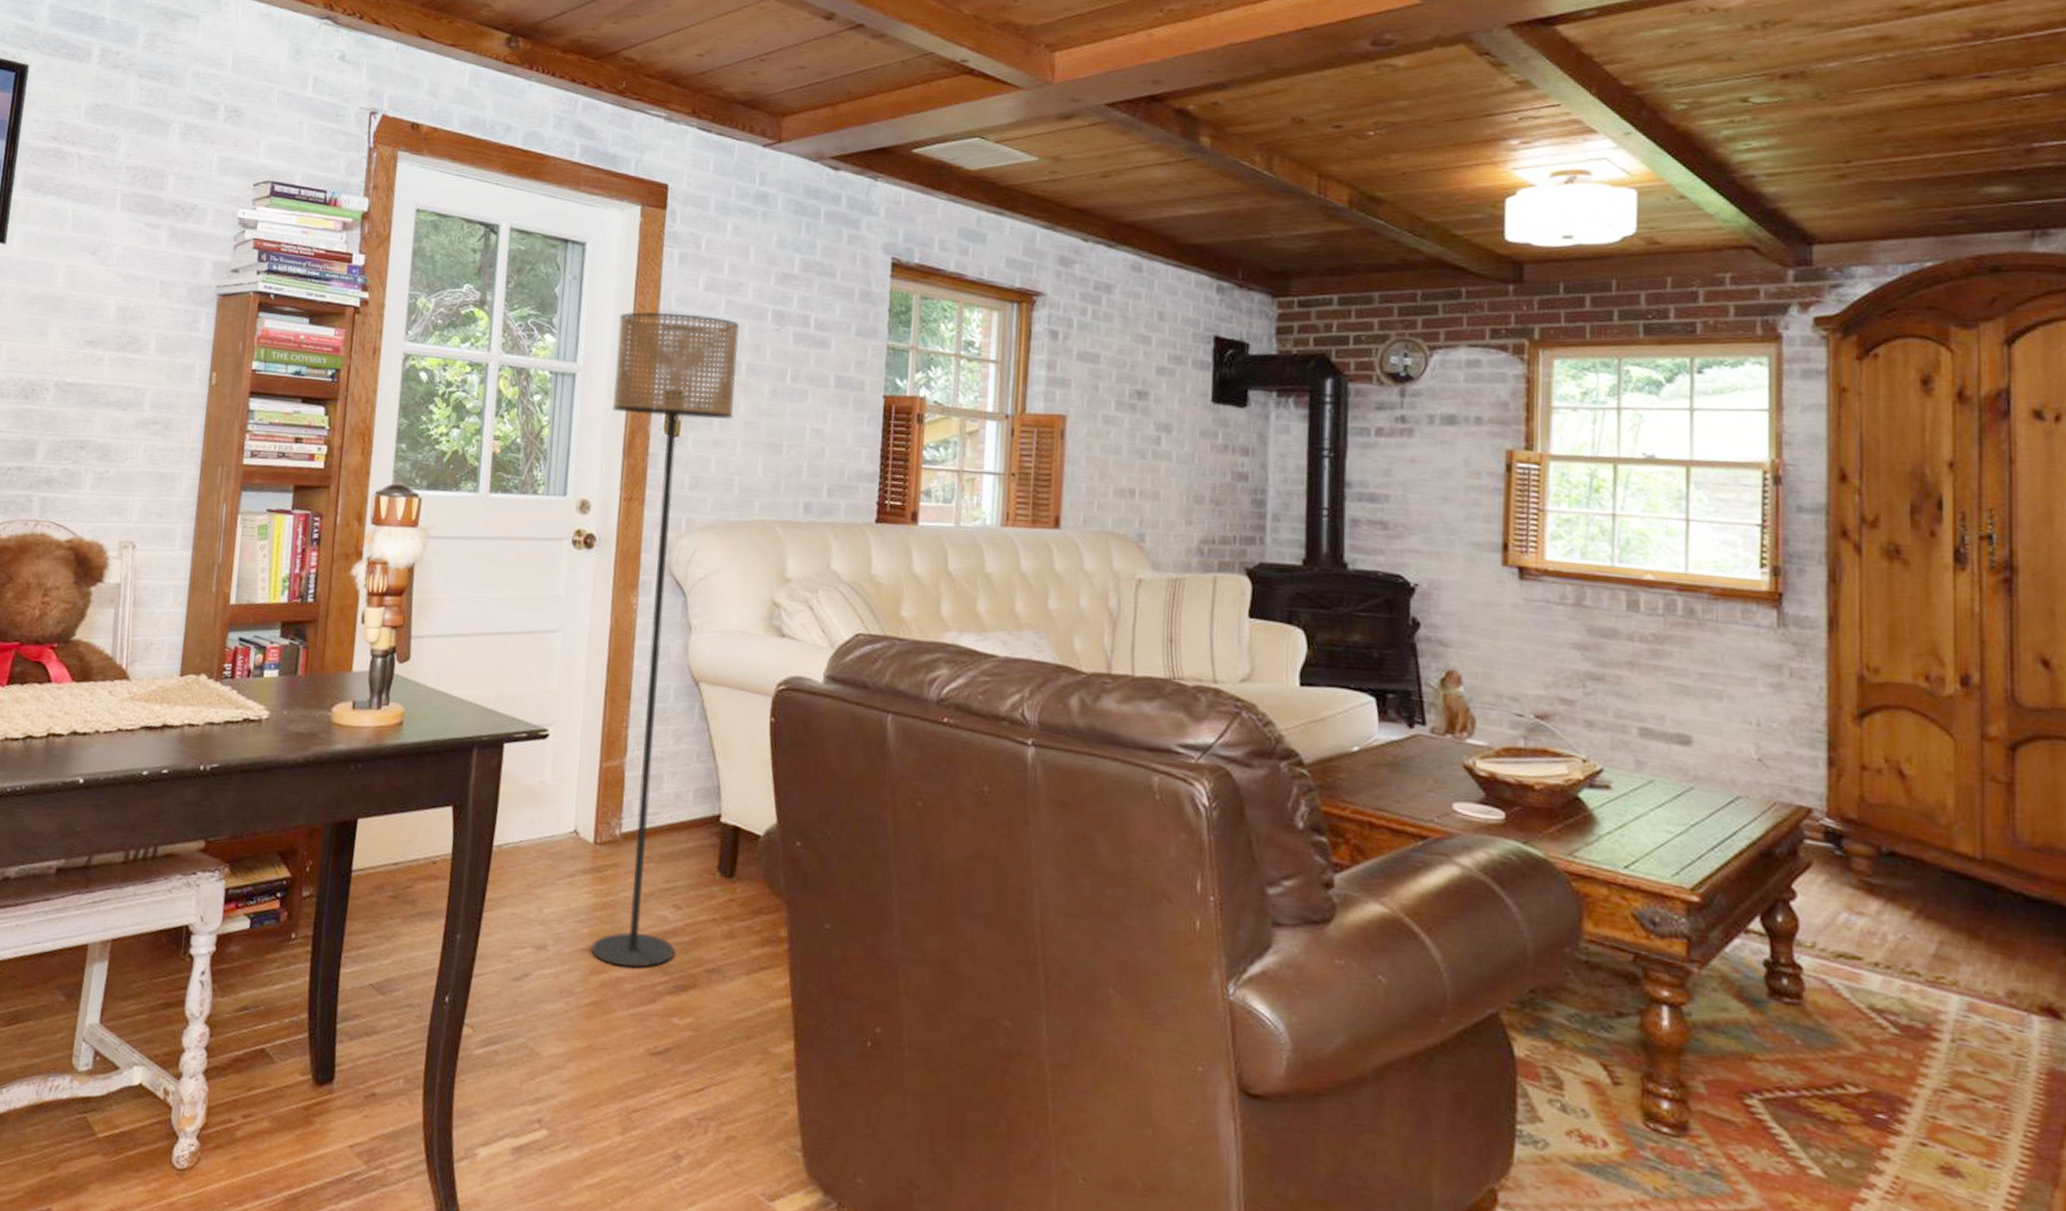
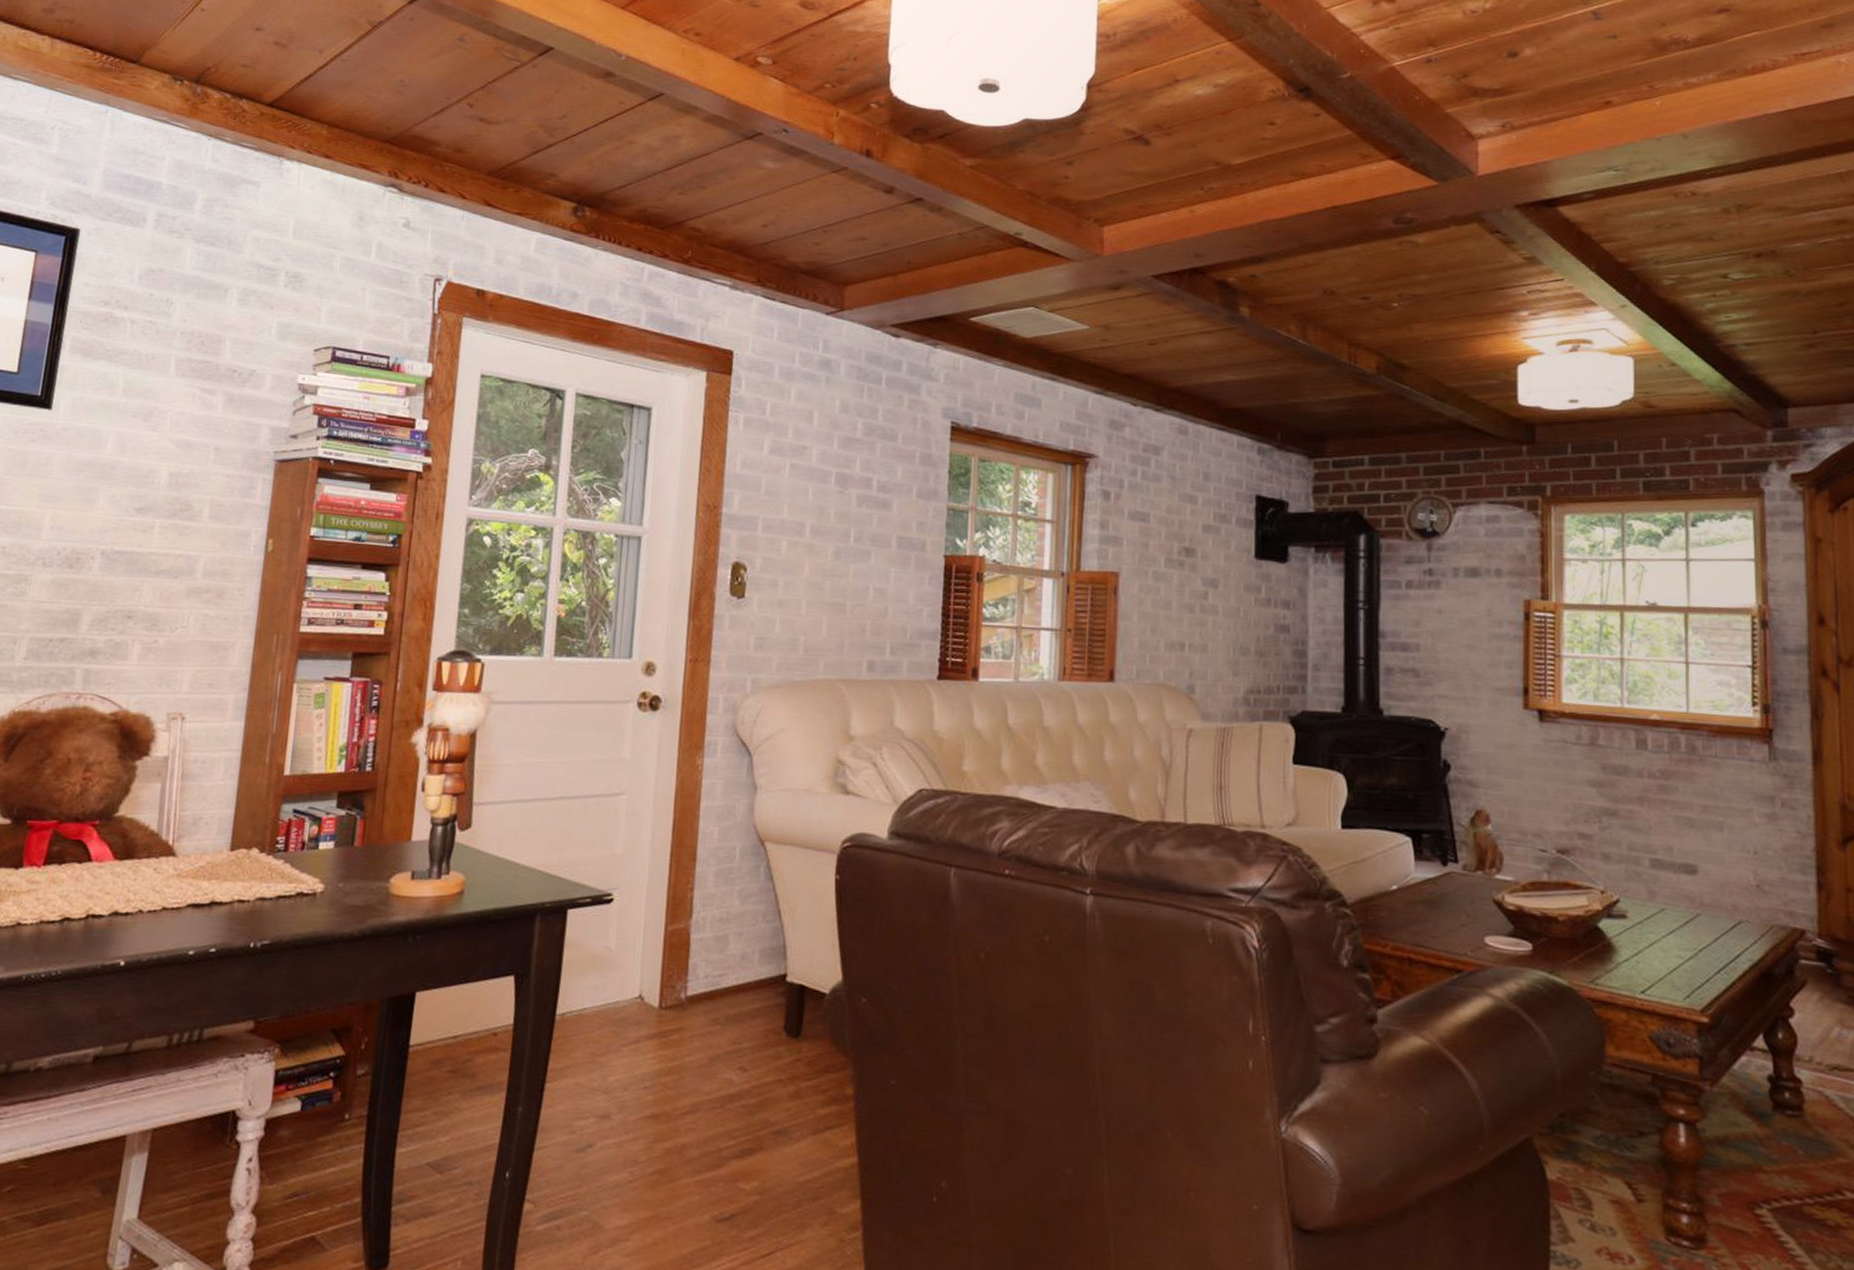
floor lamp: present [591,311,740,969] -> none [656,475,804,1134]

